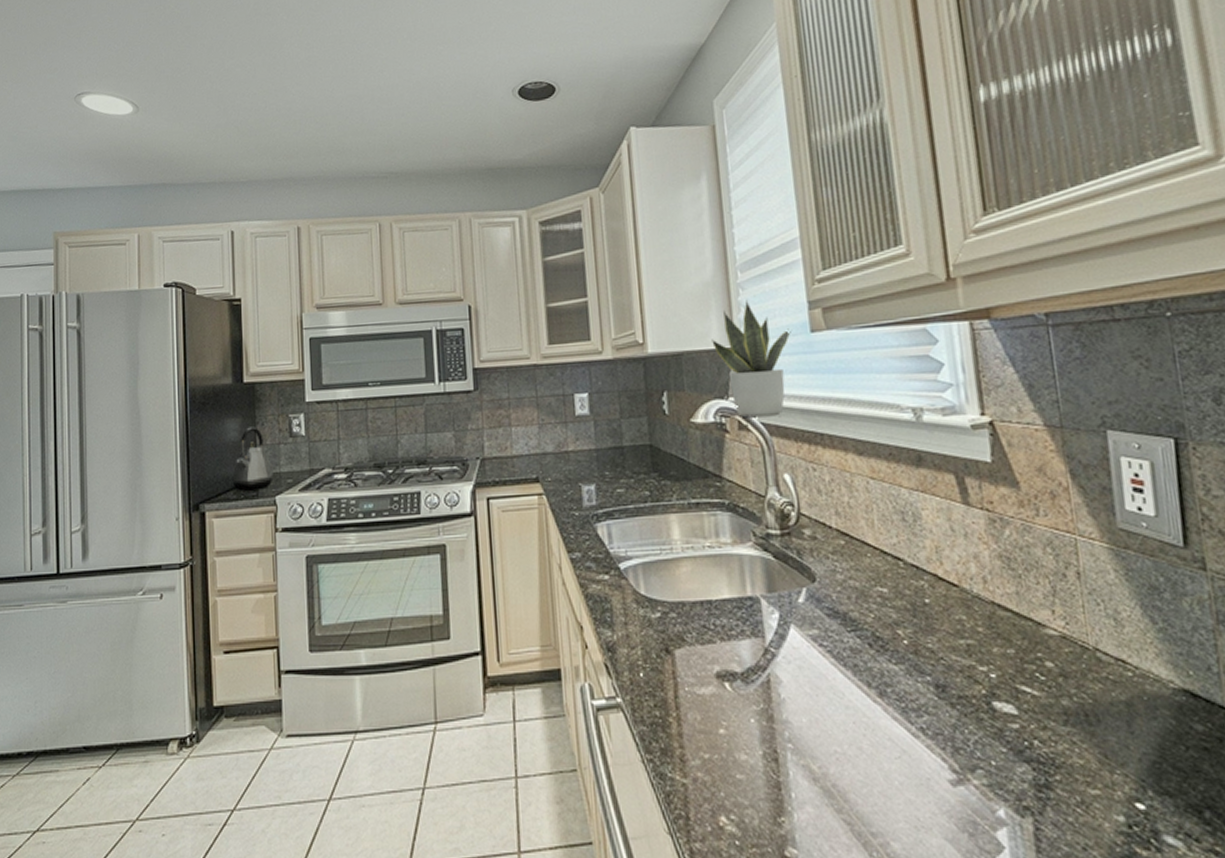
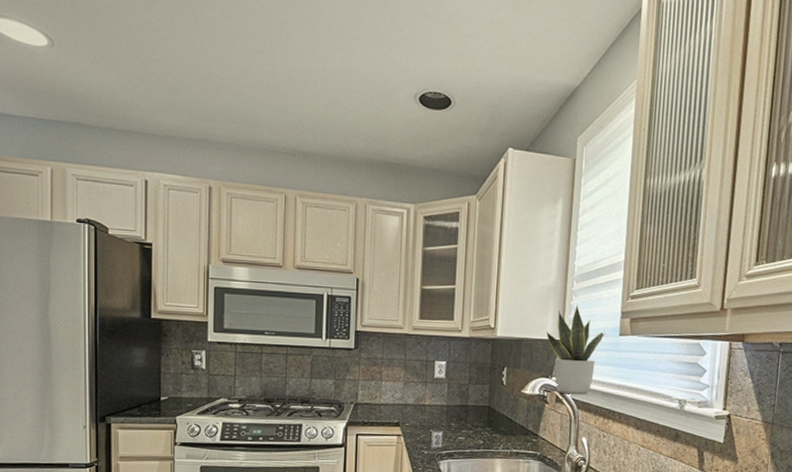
kettle: present [232,426,273,491] -> none [137,356,175,410]

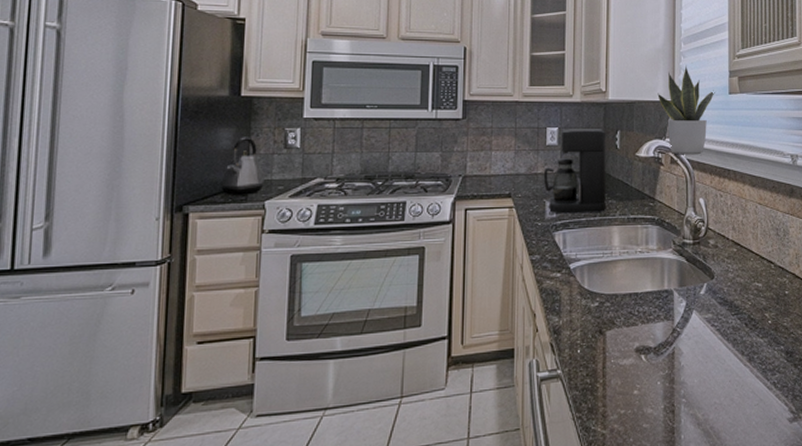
kettle: none [137,356,175,410] -> present [221,137,265,195]
coffee maker: none [430,363,493,445] -> present [543,129,606,213]

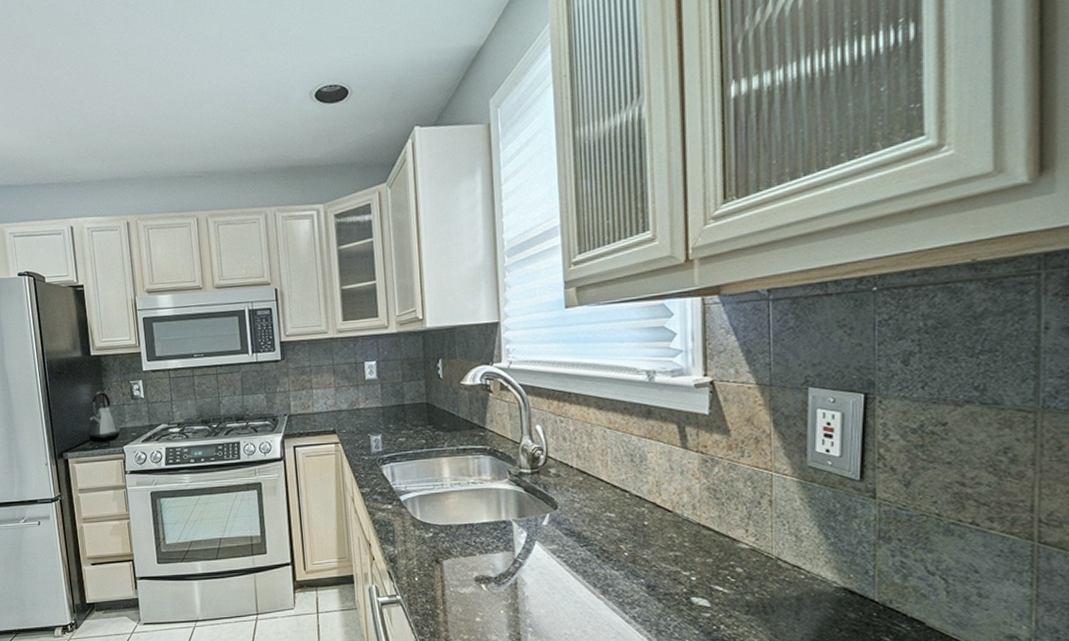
coffee maker: present [543,129,606,213] -> none [365,359,433,447]
potted plant: present [657,65,715,155] -> none [480,280,548,381]

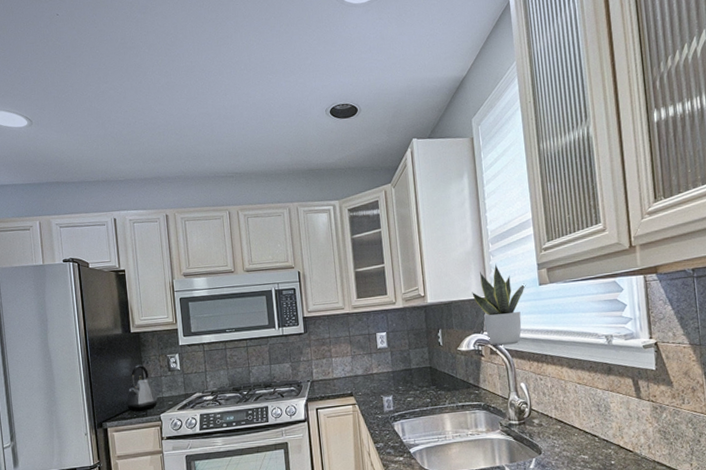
potted plant: none [480,280,548,381] -> present [472,263,526,346]

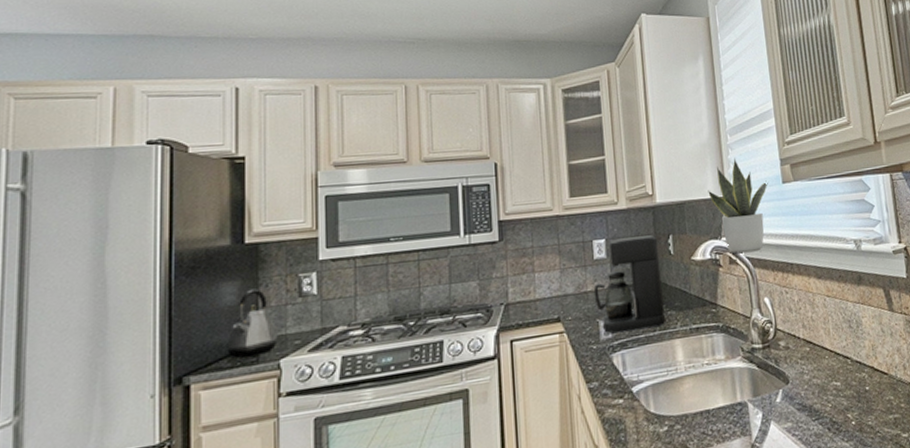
coffee maker: none [378,329,436,406] -> present [593,235,665,333]

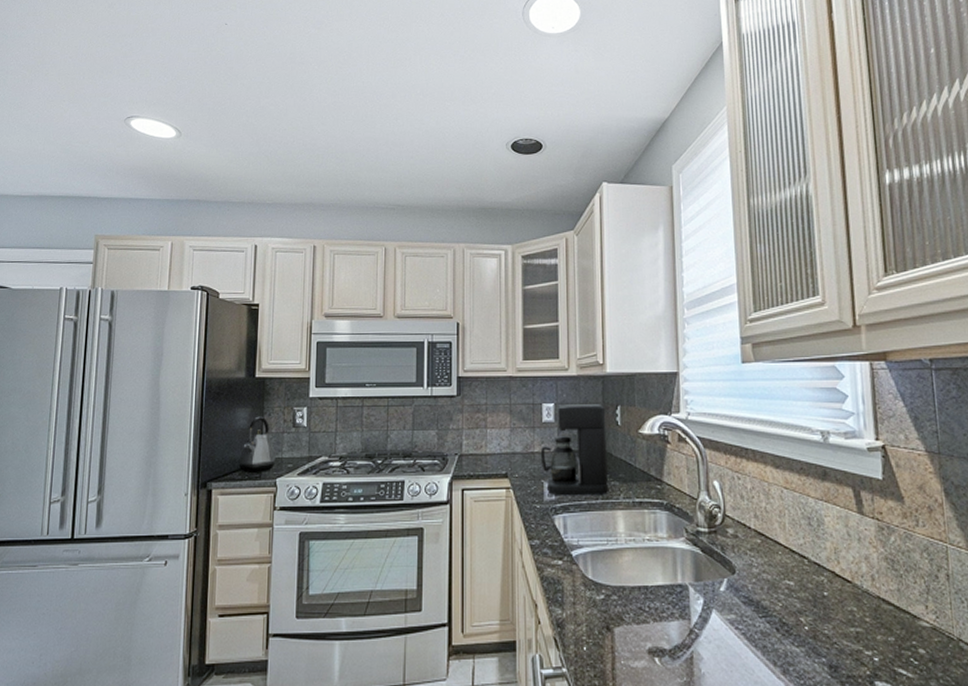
potted plant: present [708,157,768,254] -> none [660,332,726,432]

